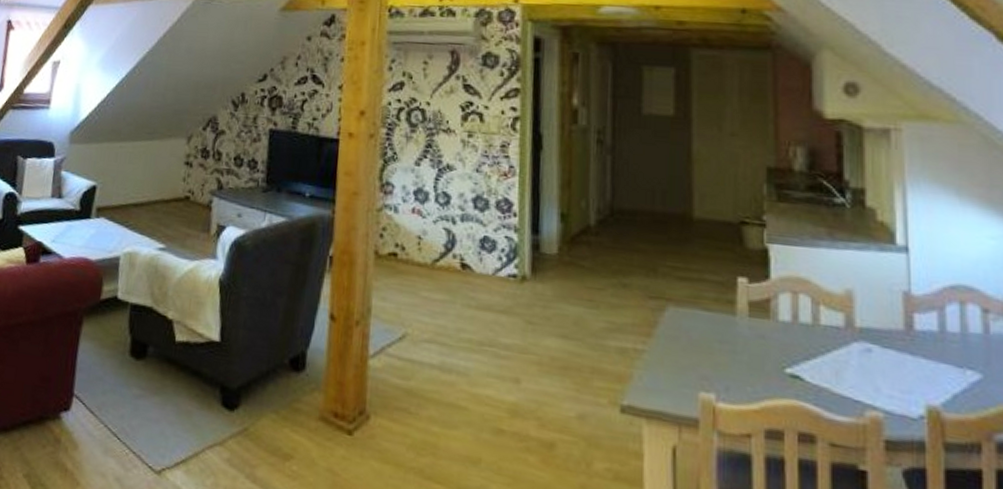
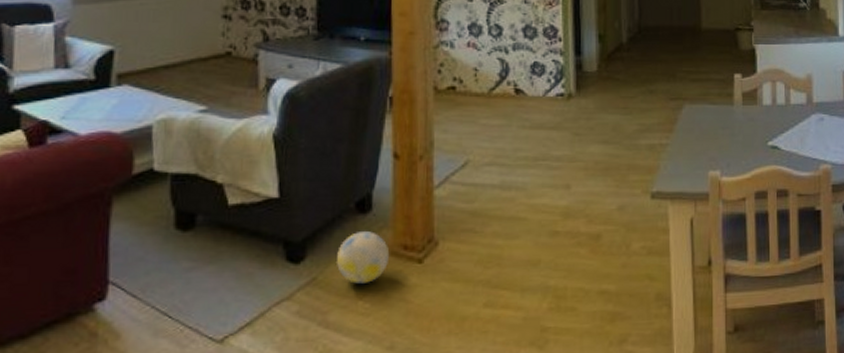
ball: none [267,389,320,445] -> present [335,231,390,284]

